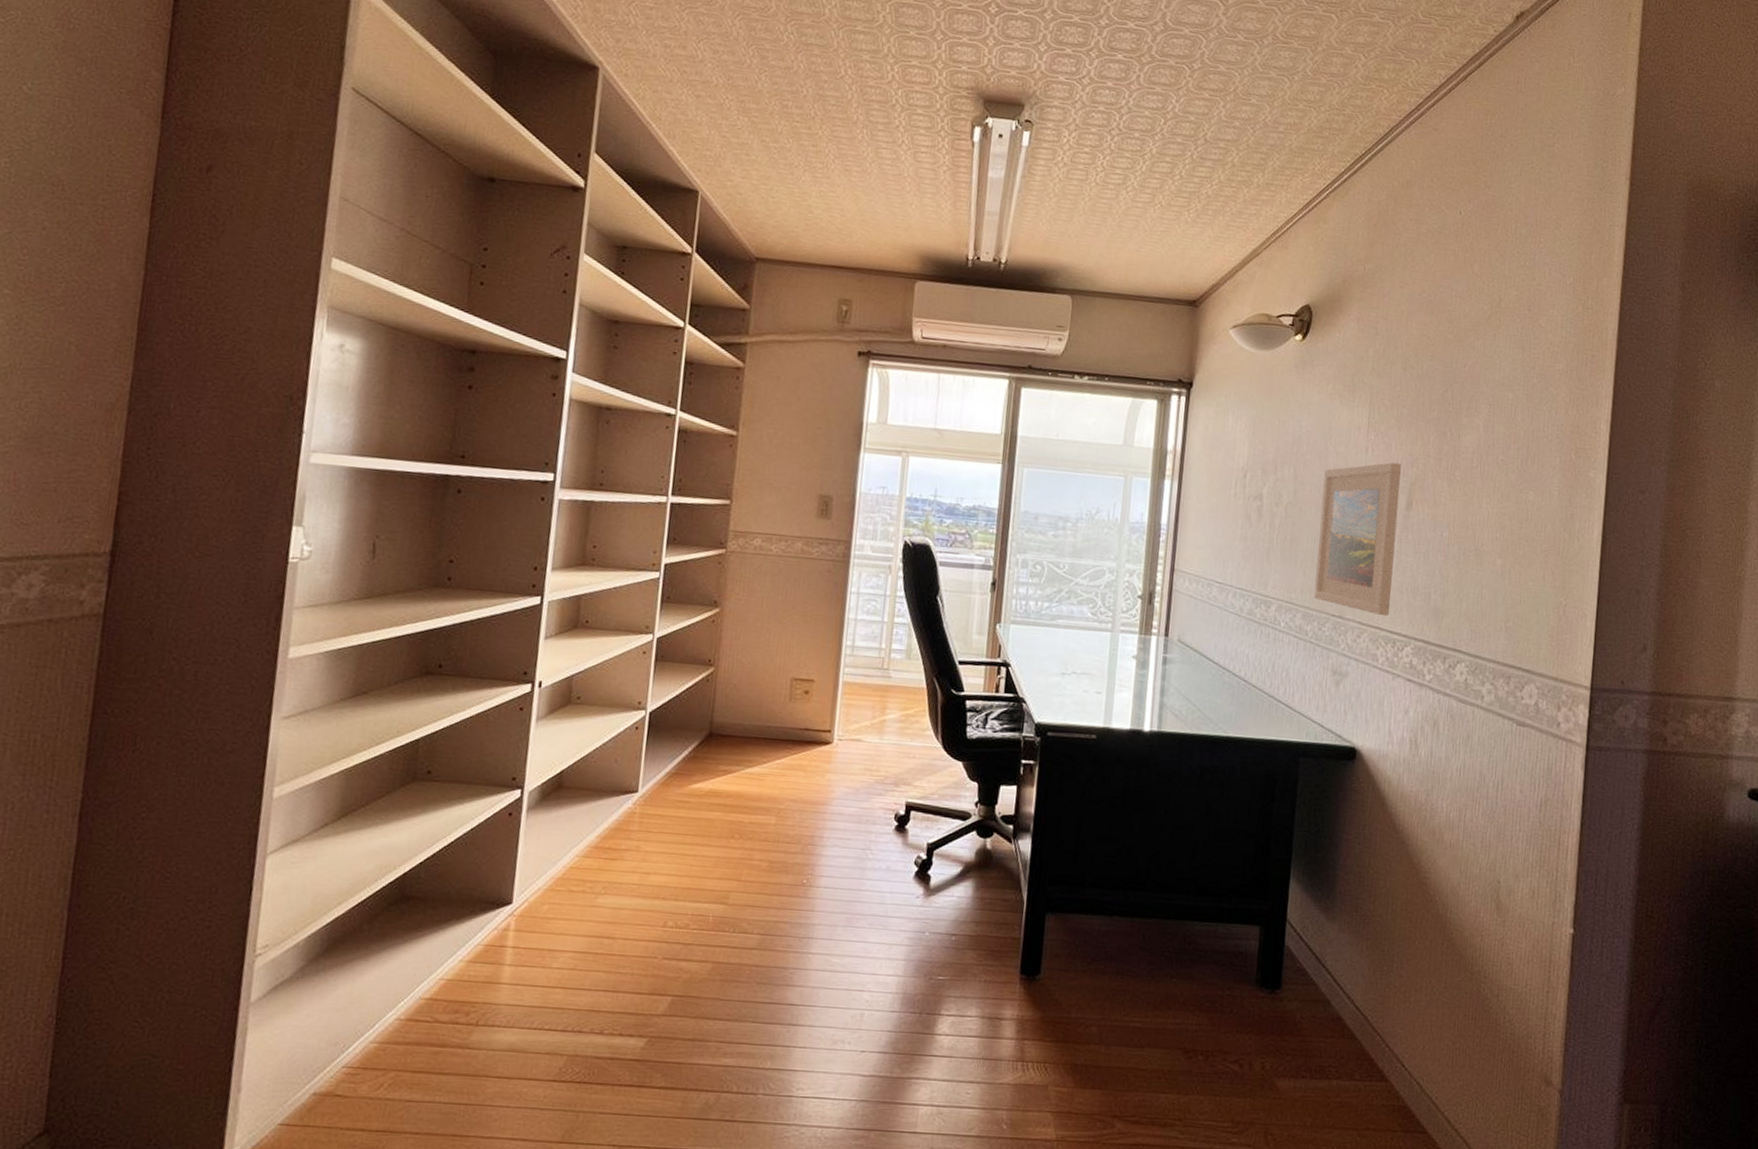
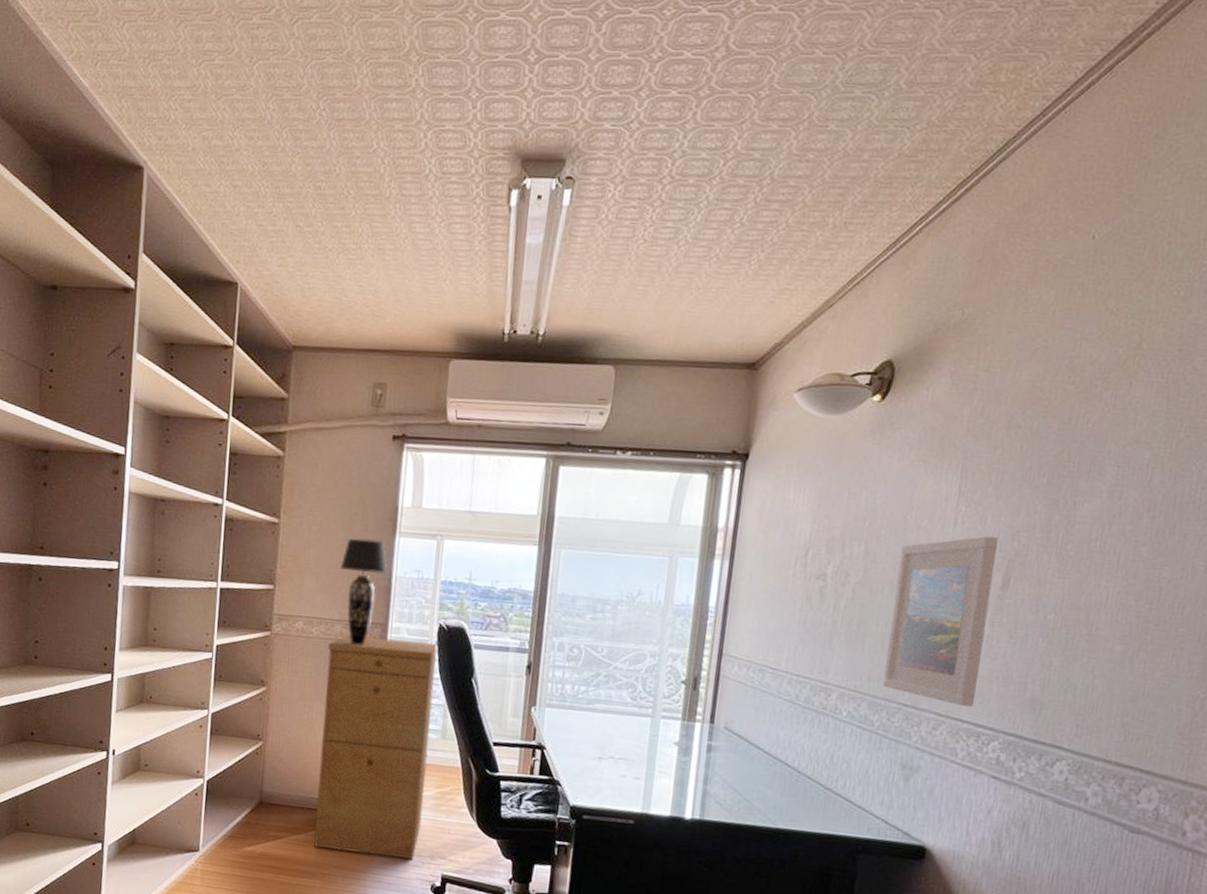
filing cabinet: none [769,553,903,789] -> present [314,635,438,860]
table lamp: none [801,453,852,563] -> present [339,538,388,646]

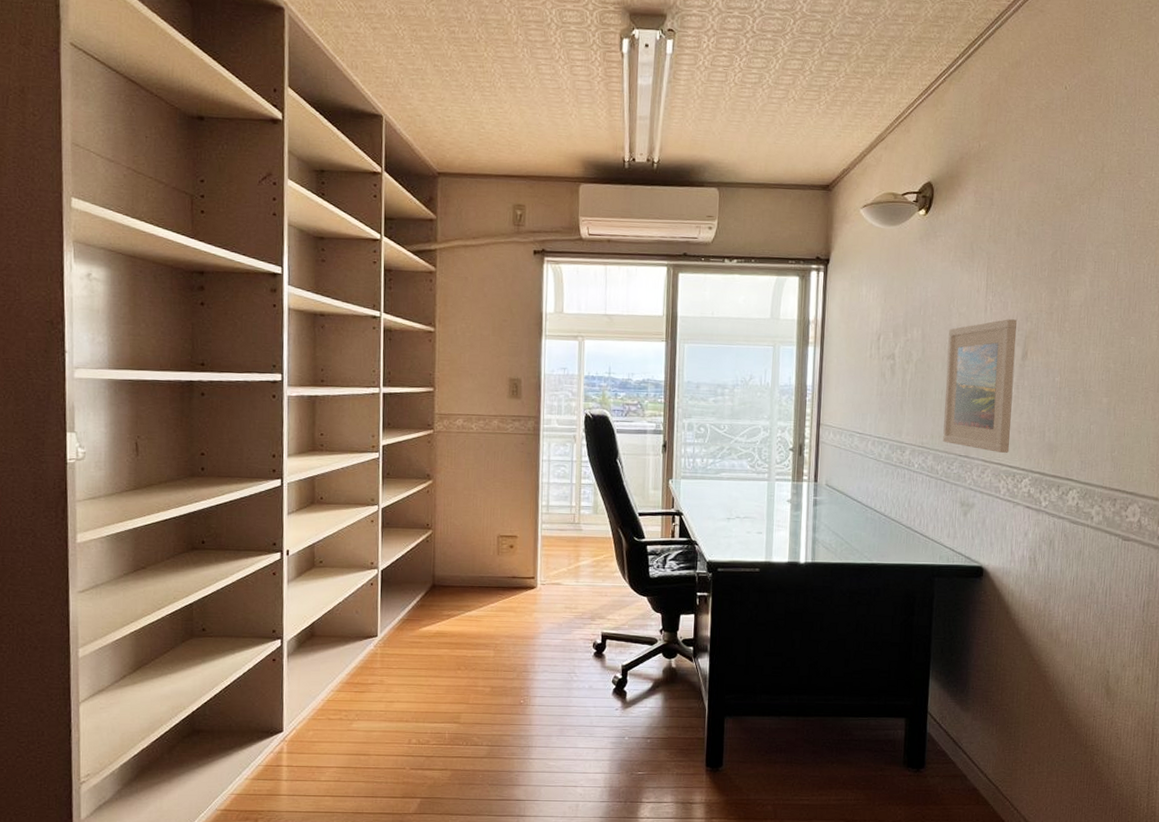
filing cabinet: present [314,635,438,860] -> none [485,429,585,623]
table lamp: present [339,538,388,646] -> none [493,342,537,437]

